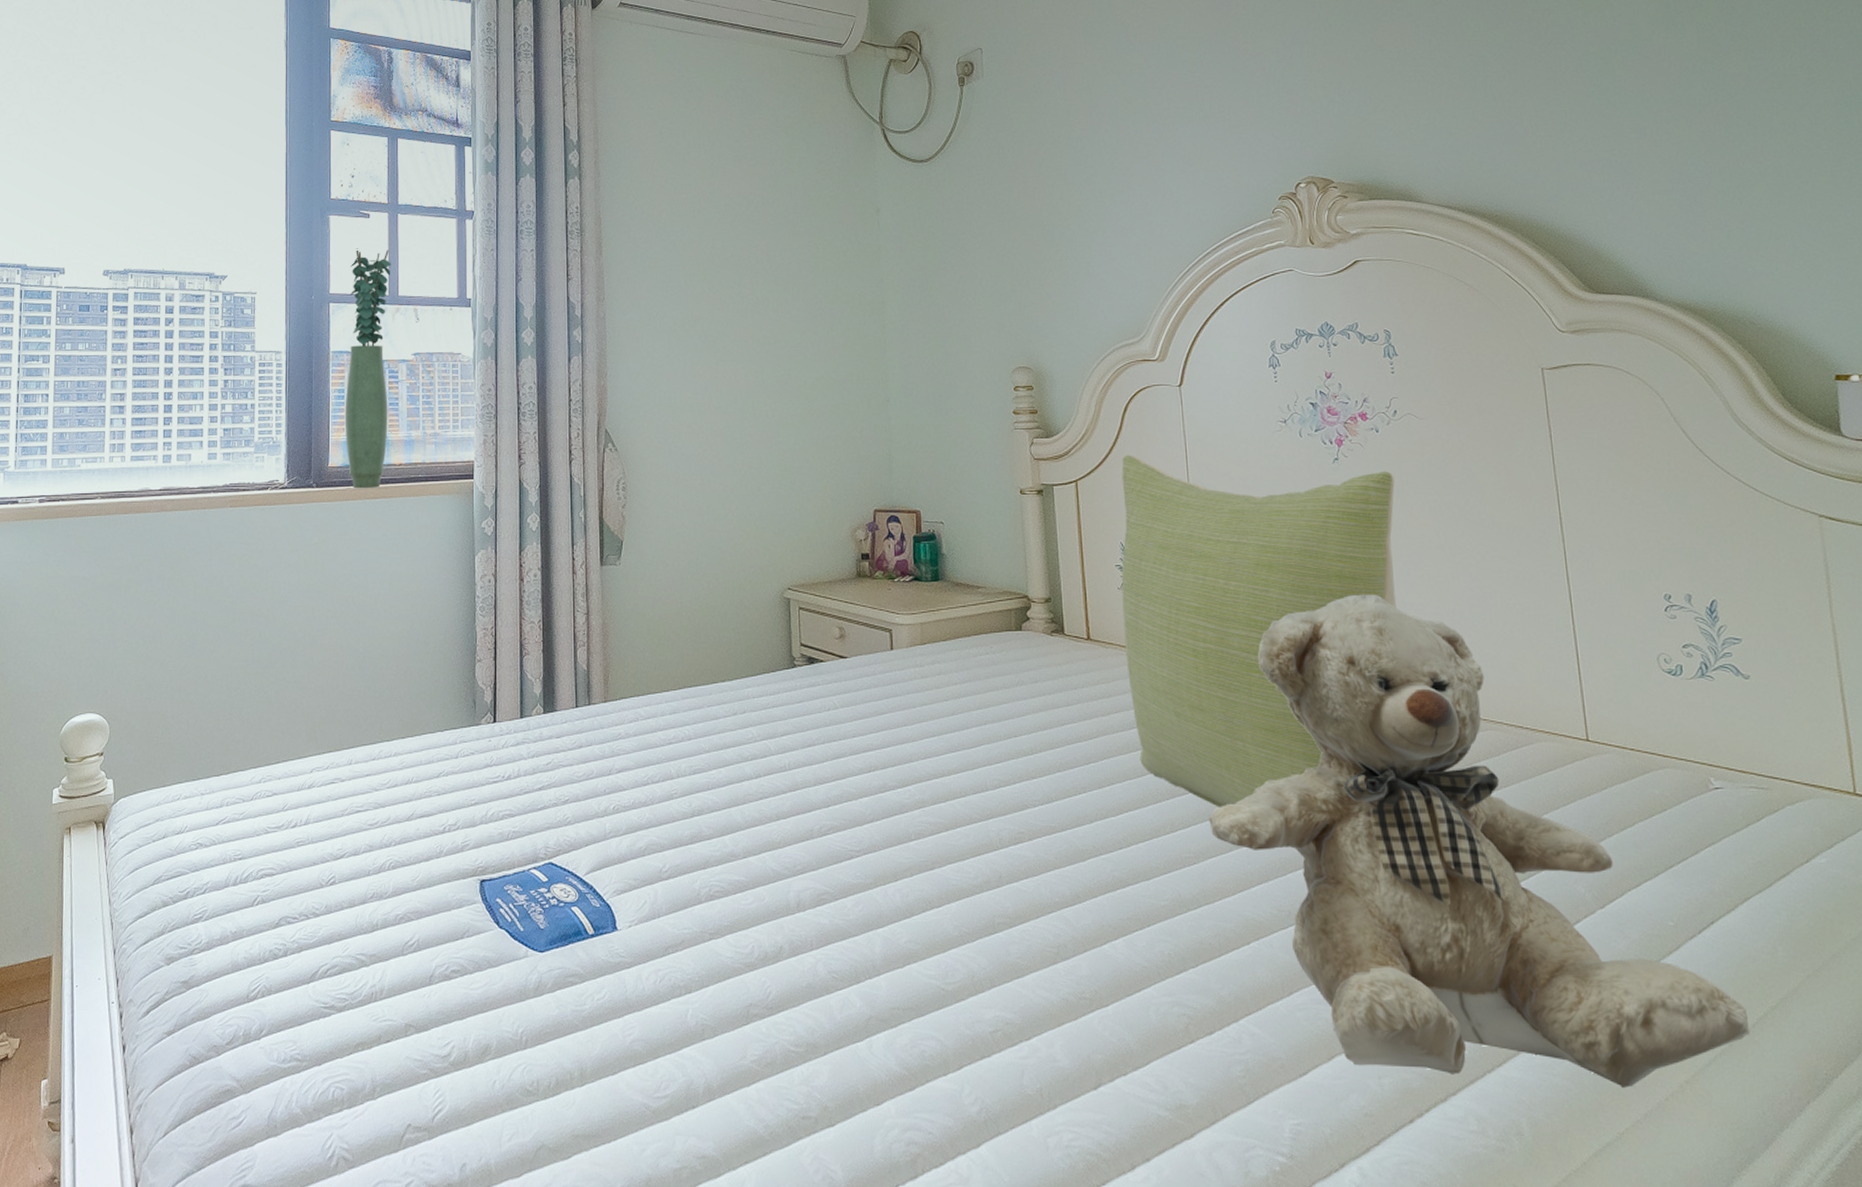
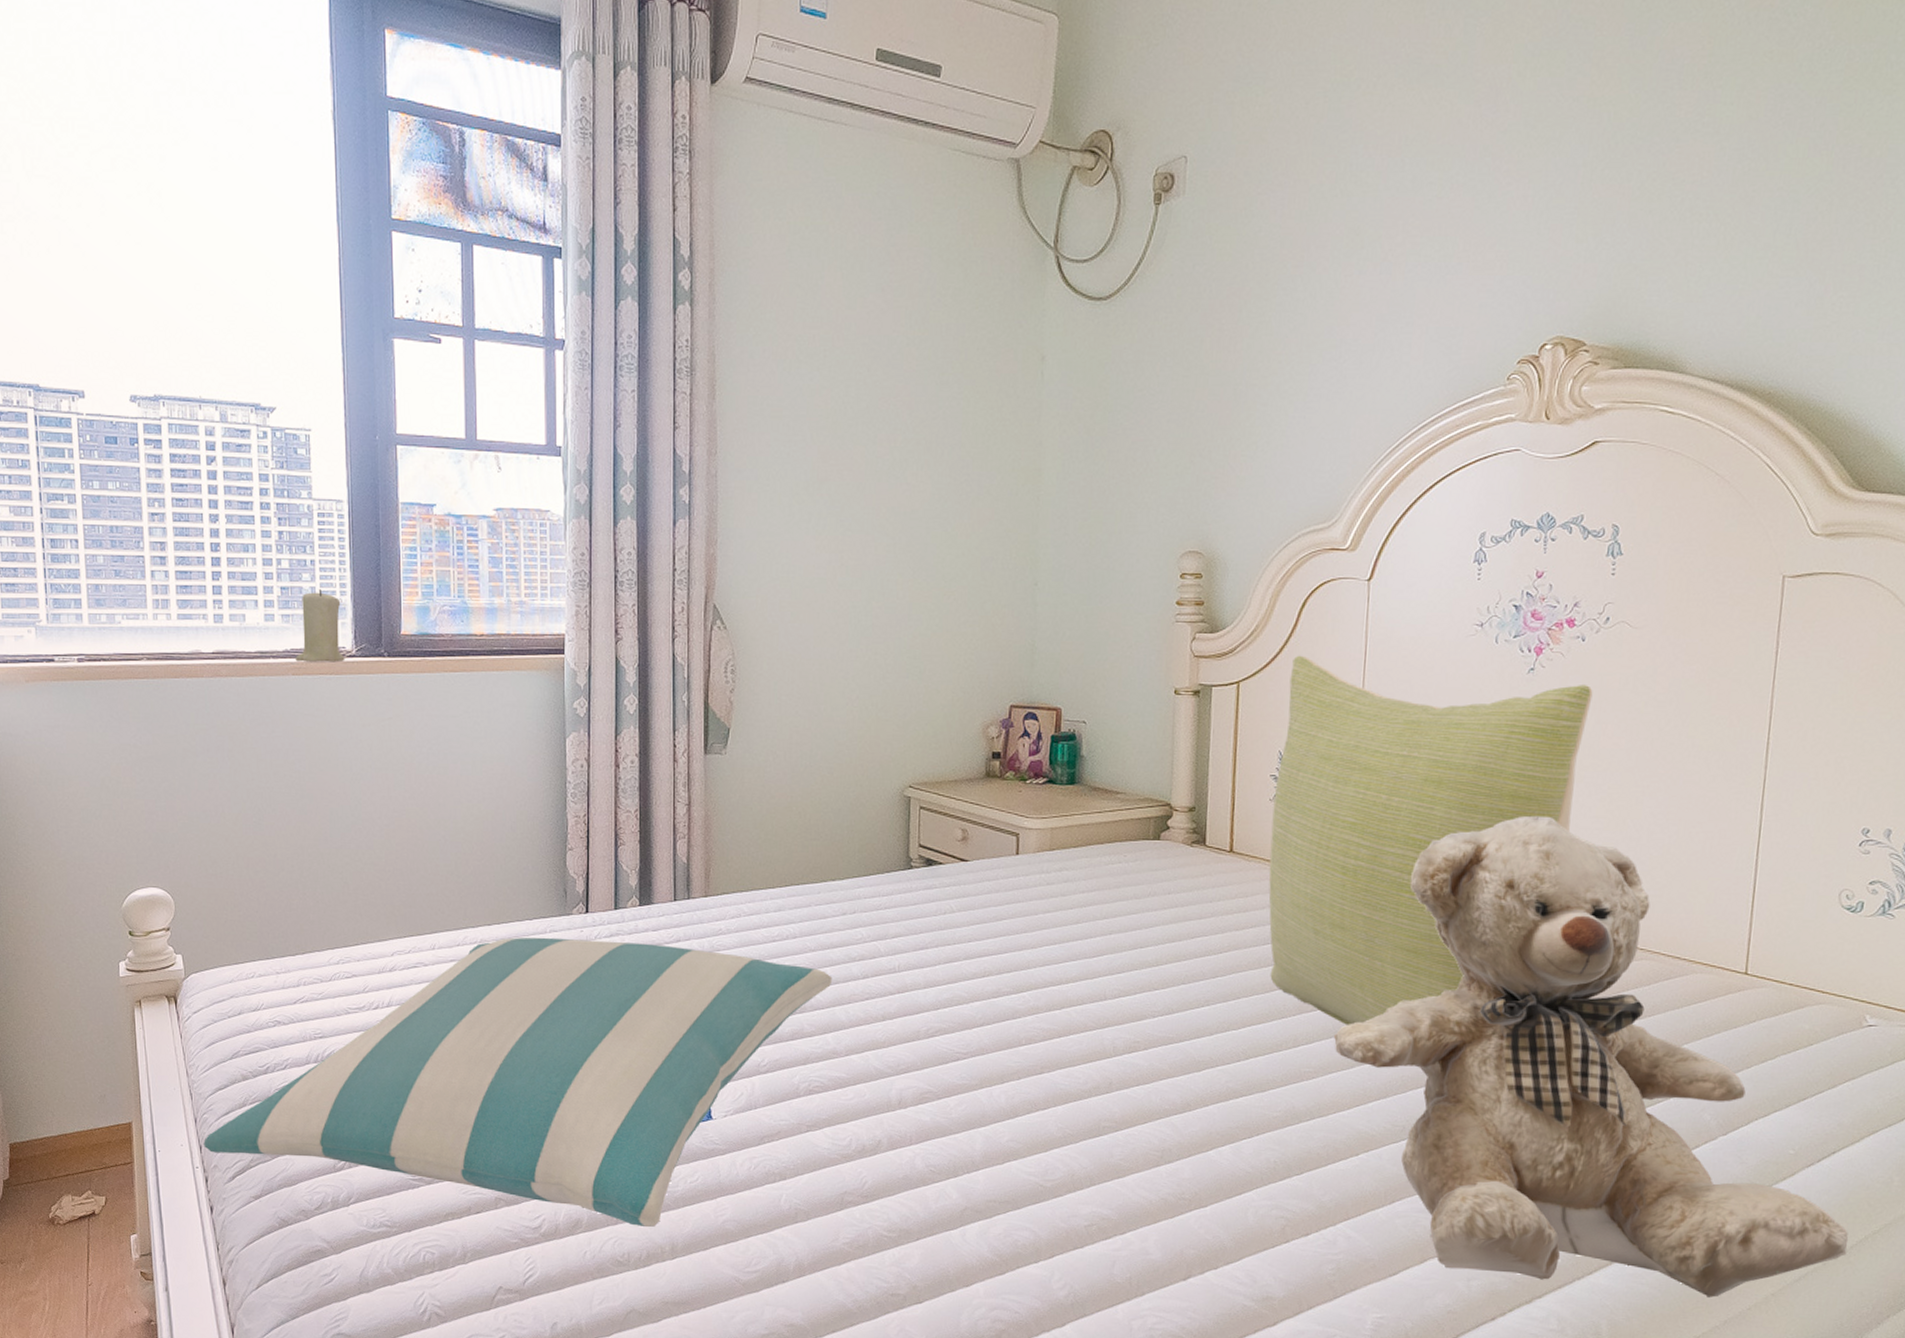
pillow: none [121,748,727,1052] -> present [204,937,833,1228]
candle: none [233,429,278,495] -> present [295,589,345,663]
vase: present [345,248,391,489] -> none [417,380,468,661]

